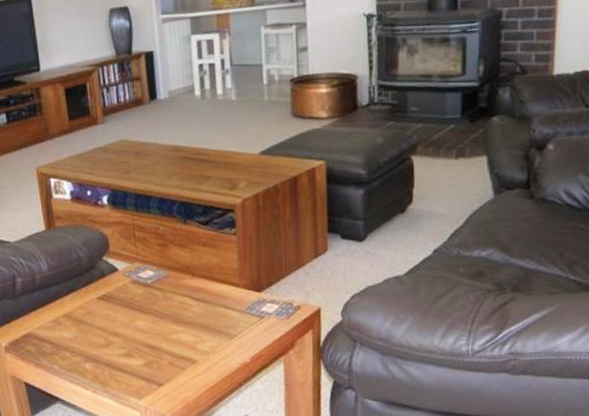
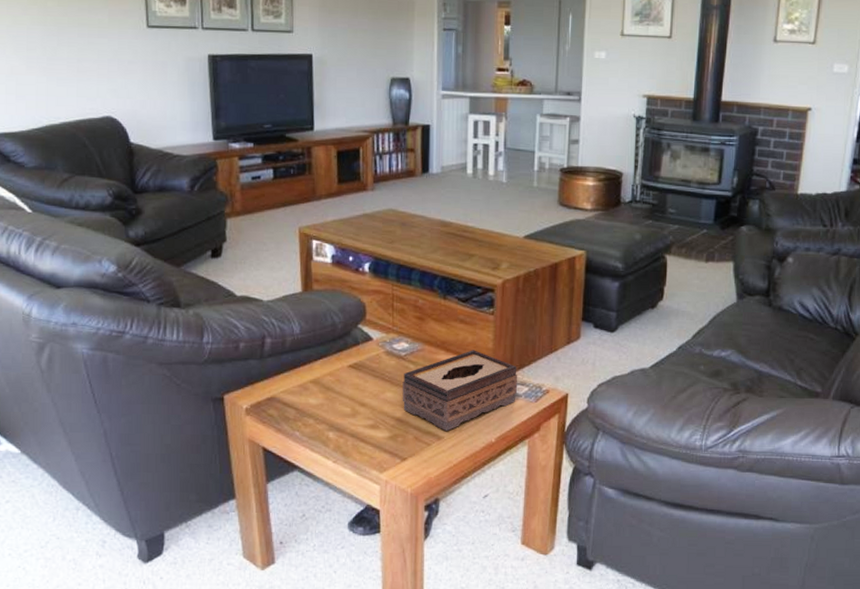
tissue box: none [152,272,268,355] -> present [402,350,518,432]

